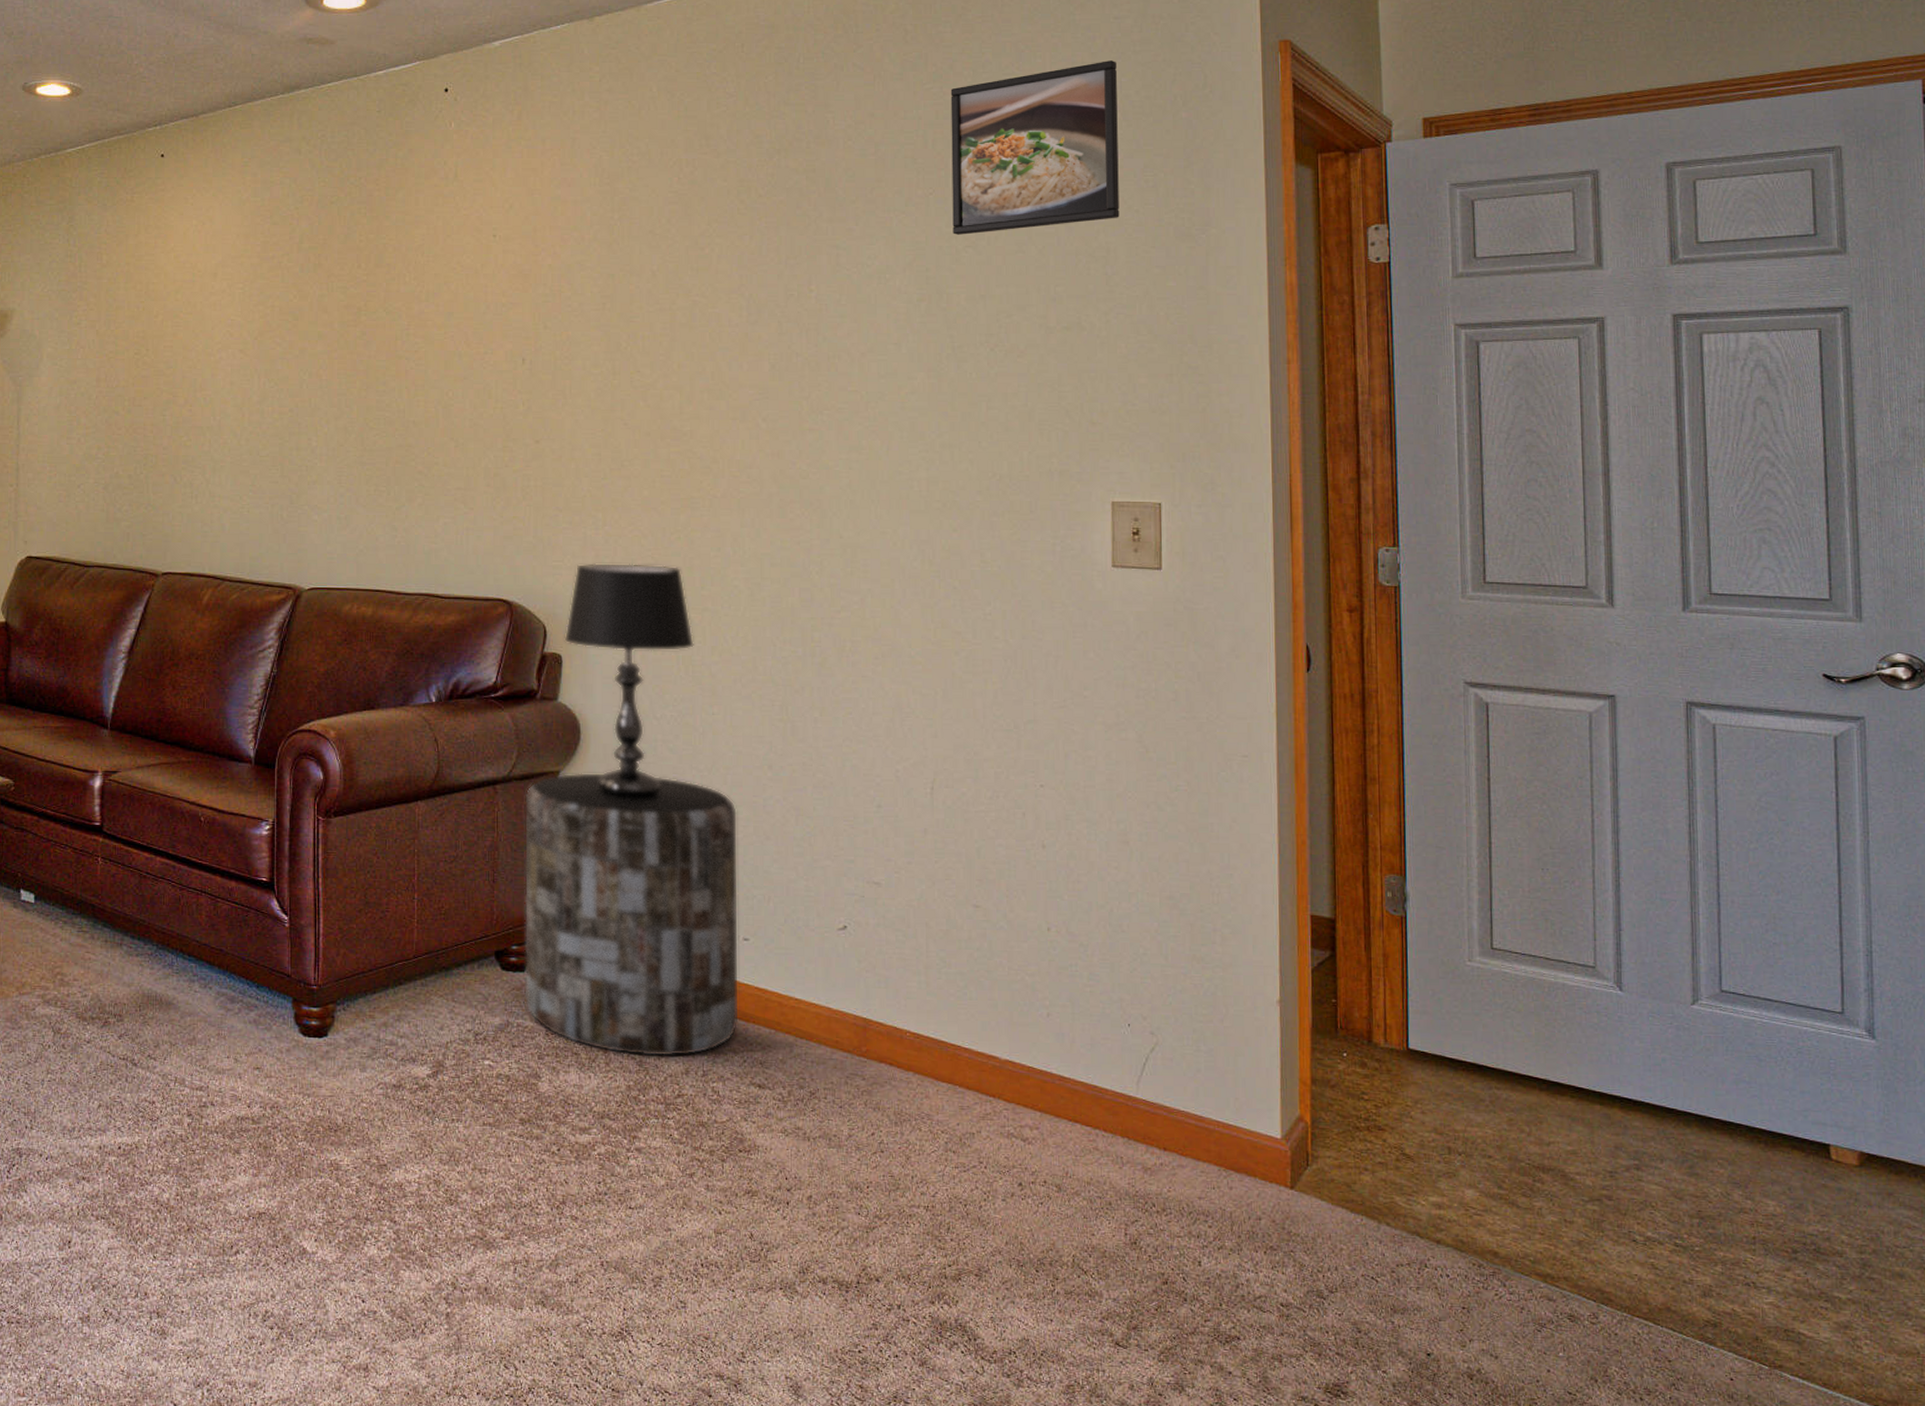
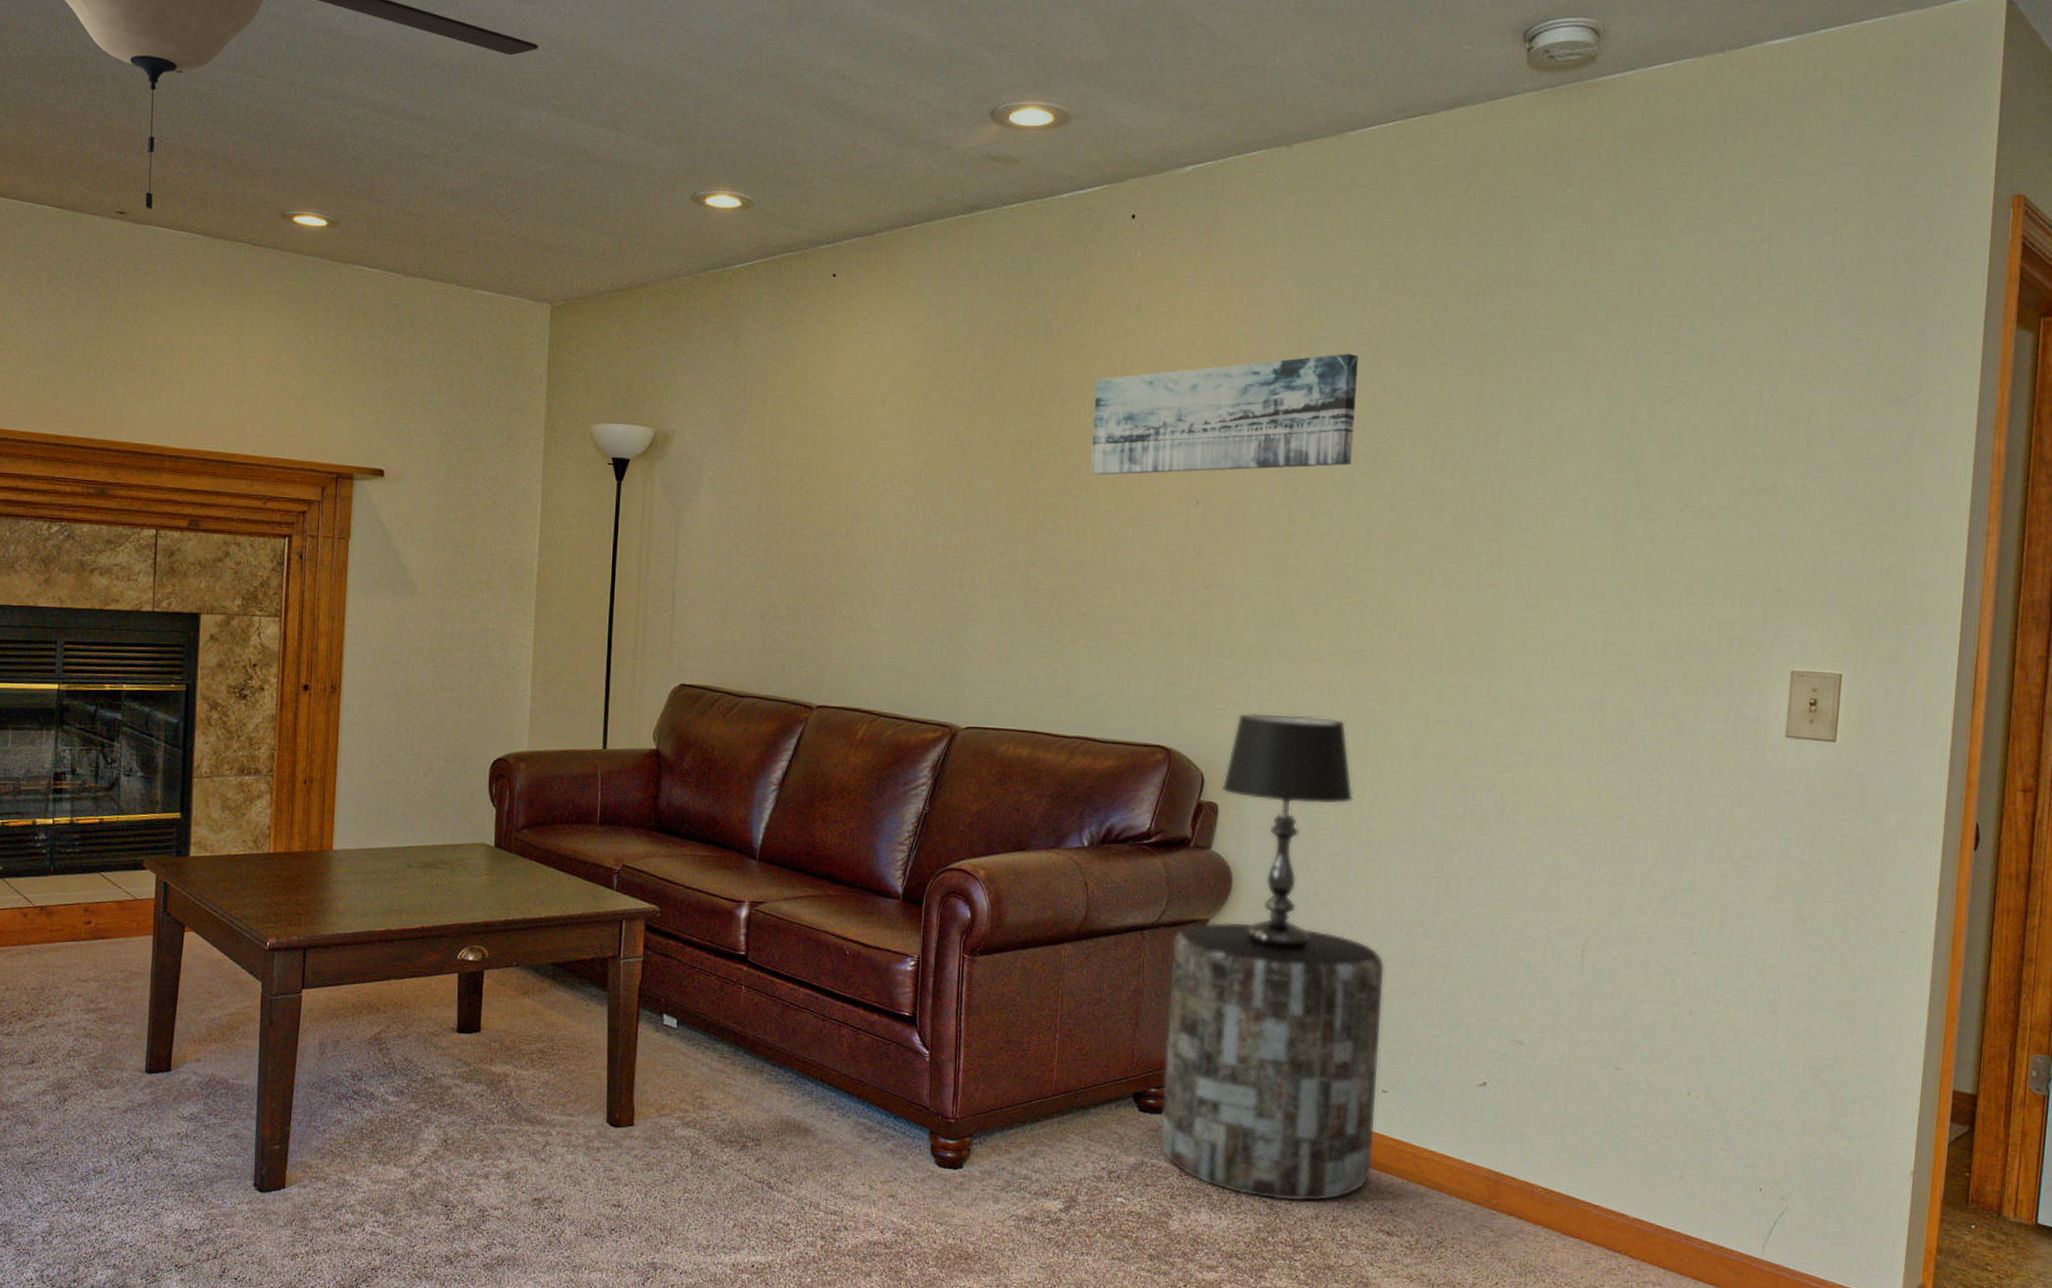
wall art: none [418,211,670,337] -> present [1090,353,1358,476]
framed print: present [950,61,1120,235] -> none [1651,210,1839,389]

